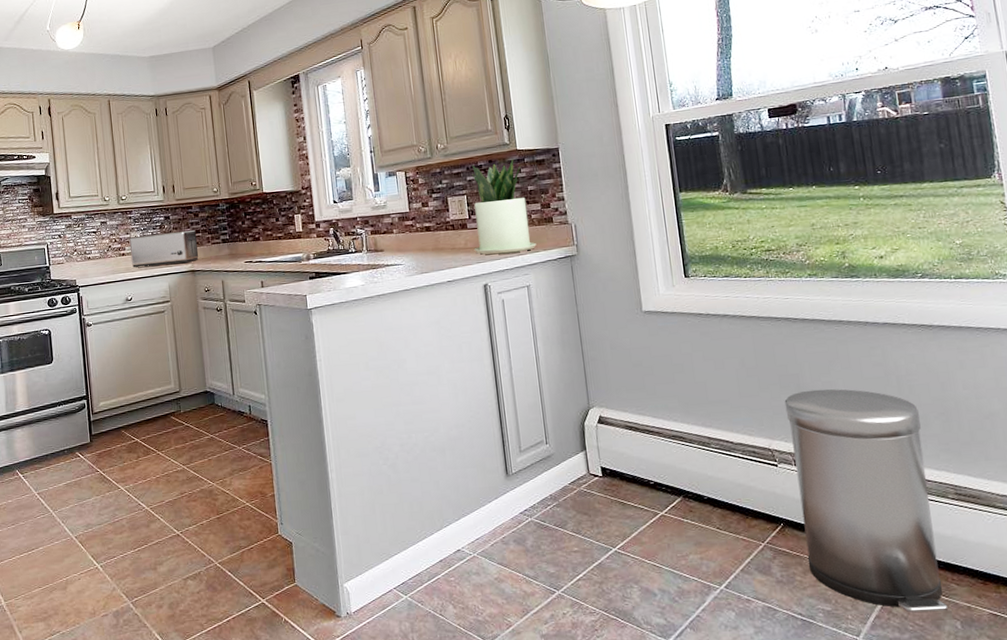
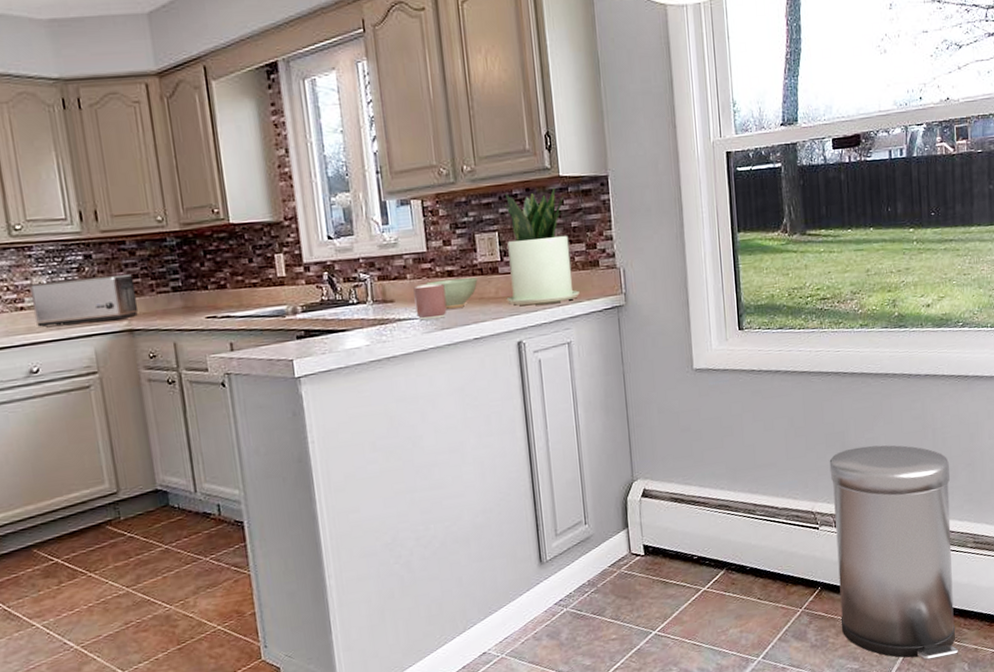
mug: none [398,236,426,266] -> present [413,283,447,321]
bowl: none [408,232,450,257] -> present [425,277,478,309]

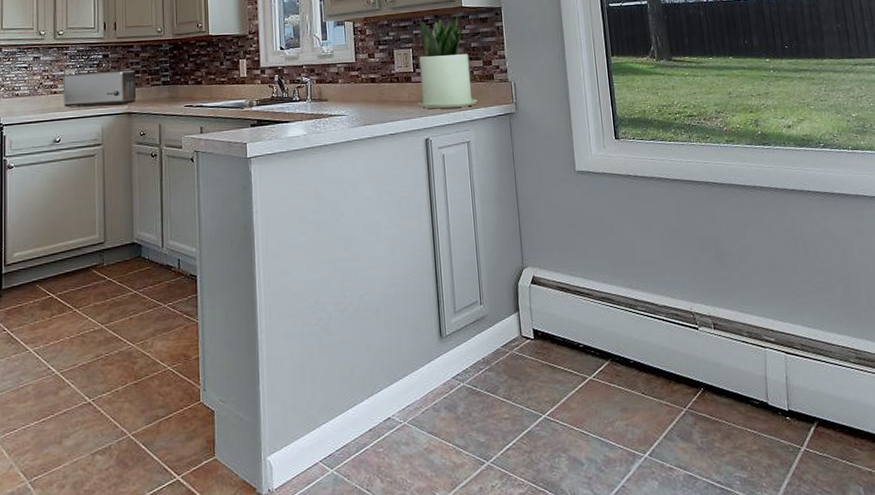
mug: present [413,283,447,321] -> none [343,87,369,117]
bowl: present [425,277,478,309] -> none [352,84,395,109]
pedal bin: present [829,445,959,661] -> none [704,252,852,479]

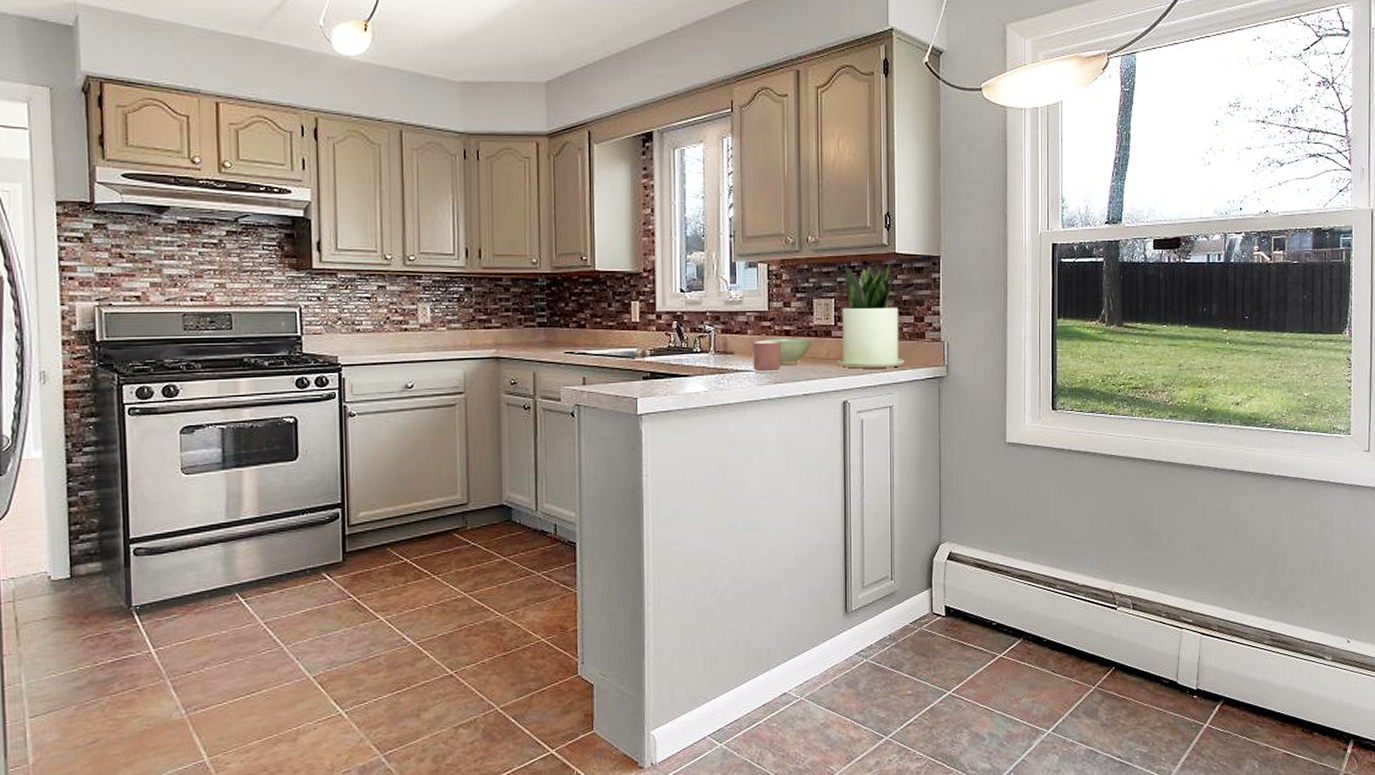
toaster: present [62,69,137,107] -> none [415,307,506,348]
mug: none [343,87,369,117] -> present [752,340,781,373]
bowl: none [352,84,395,109] -> present [763,337,812,365]

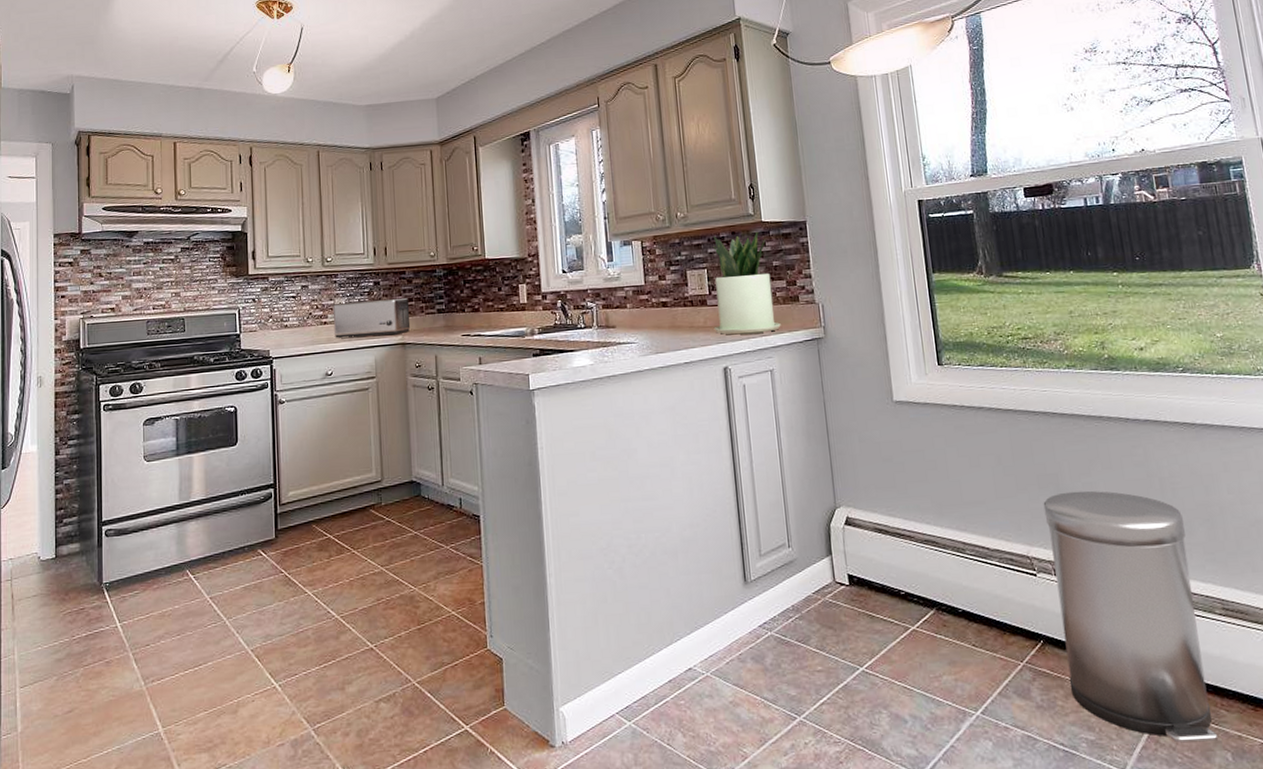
toaster: none [415,307,506,348] -> present [332,297,411,338]
mug: present [752,340,781,373] -> none [632,312,661,345]
bowl: present [763,337,812,365] -> none [642,308,689,335]
pedal bin: none [1131,533,1251,754] -> present [1043,490,1219,743]

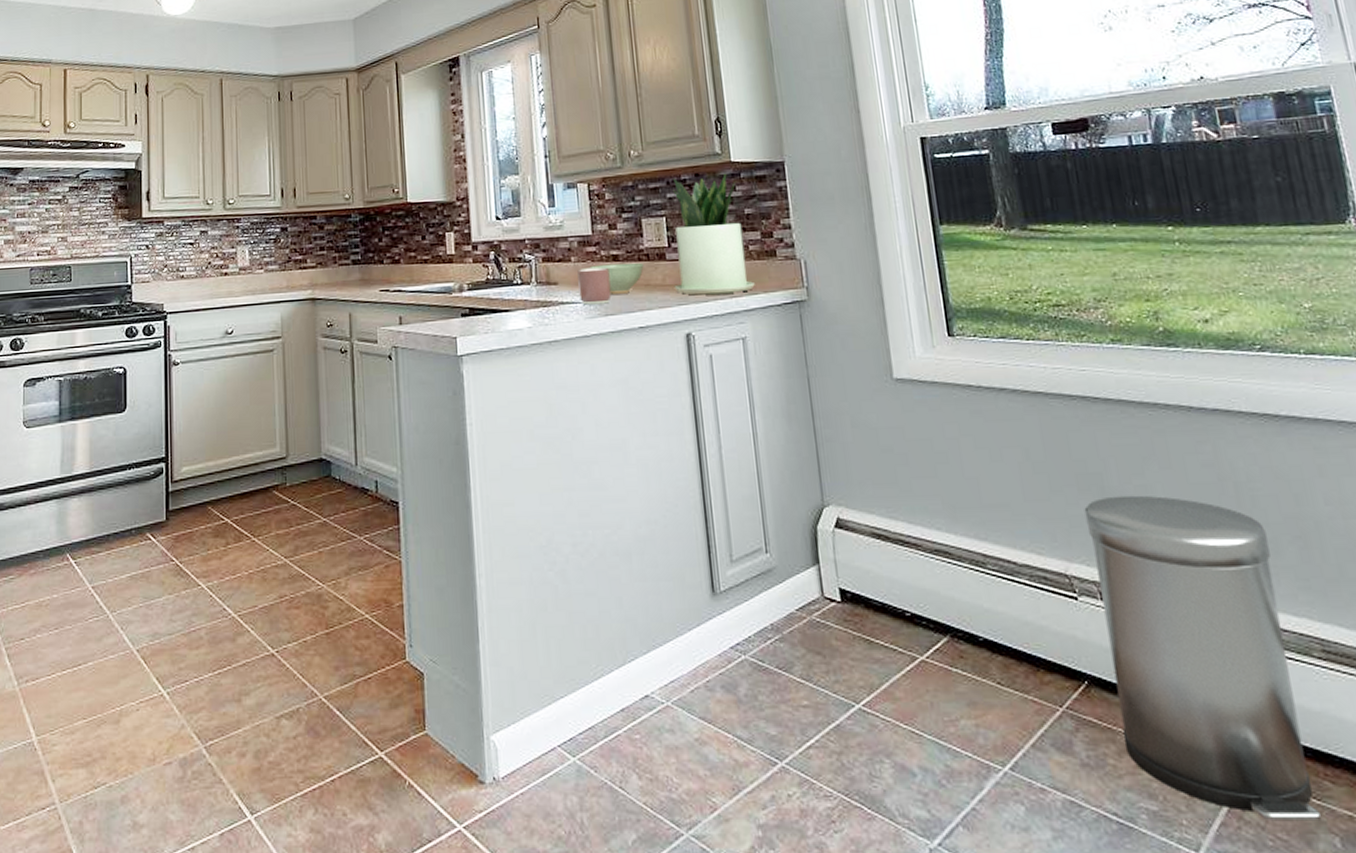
toaster: present [332,297,411,338] -> none [234,246,322,292]
mug: none [632,312,661,345] -> present [577,267,612,305]
bowl: none [642,308,689,335] -> present [589,262,644,294]

